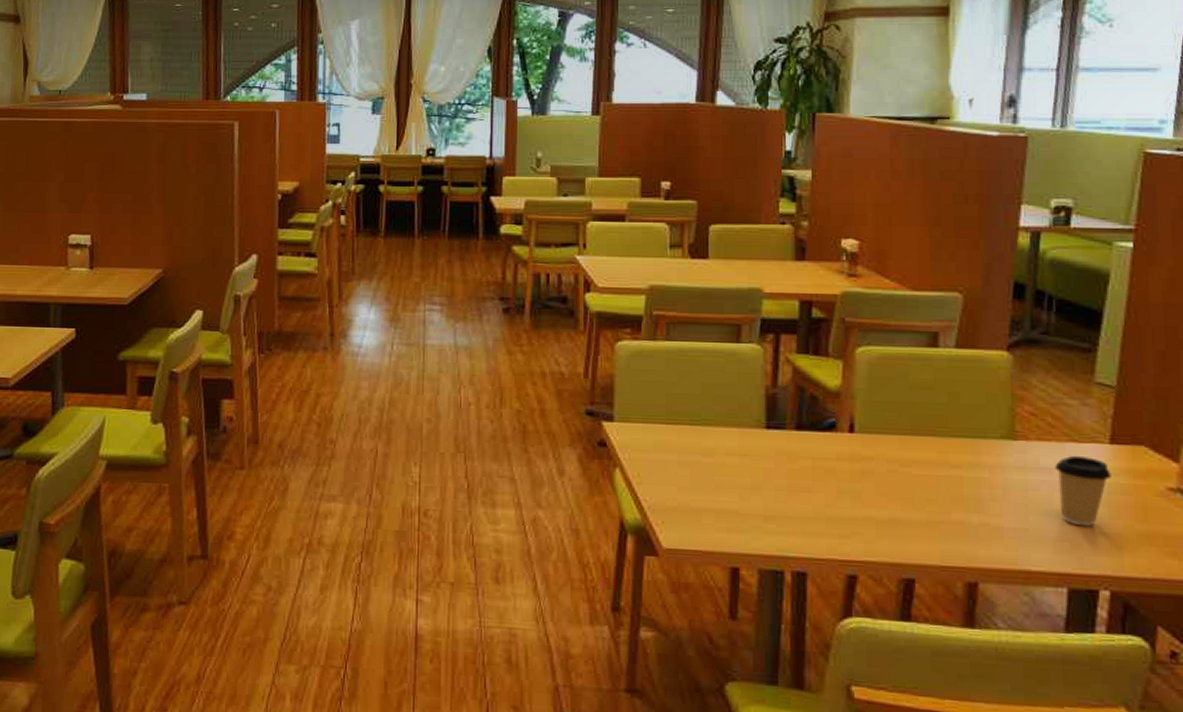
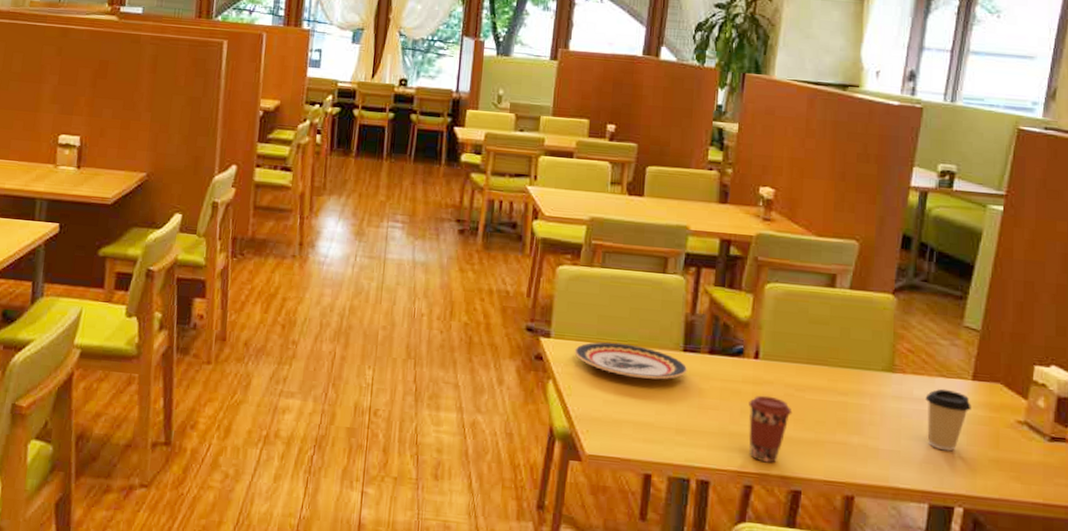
plate: none [642,422,773,462] -> present [574,342,688,380]
coffee cup: none [846,473,898,549] -> present [748,395,793,463]

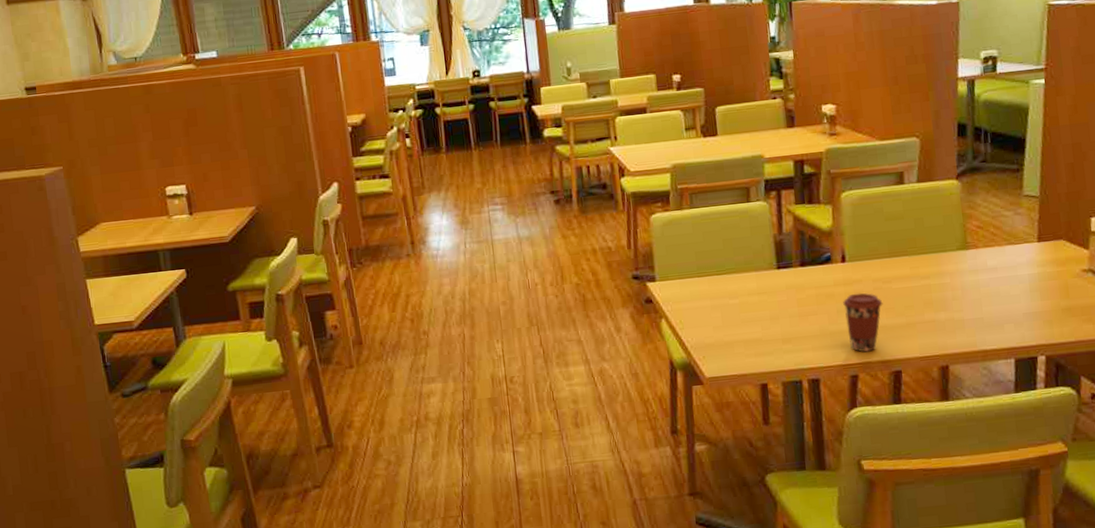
plate: present [574,342,688,380] -> none [679,272,784,302]
coffee cup: present [925,388,971,451] -> none [998,254,1041,310]

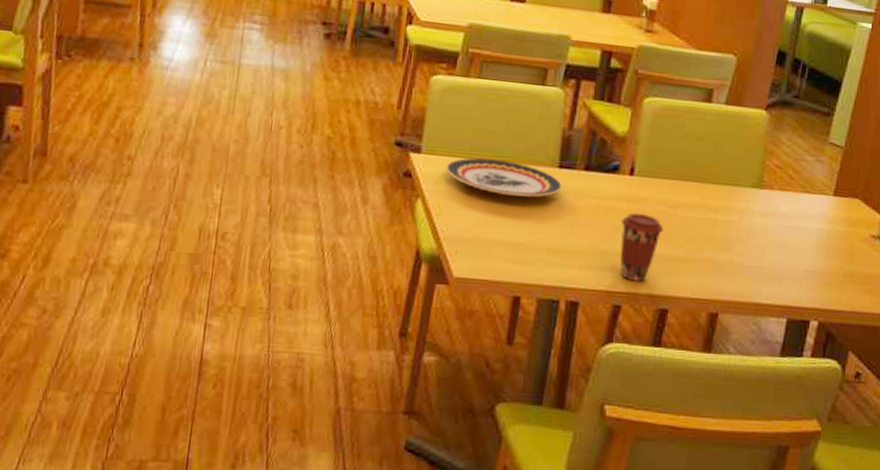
plate: none [679,272,784,302] -> present [446,158,563,198]

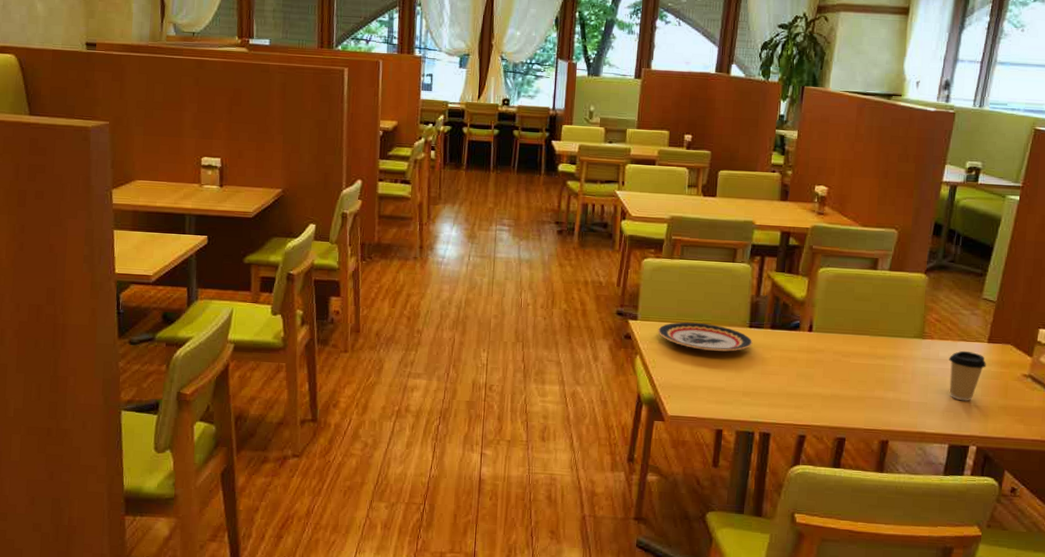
coffee cup: present [619,212,664,282] -> none [803,361,839,417]
coffee cup: none [789,204,831,266] -> present [949,350,986,401]

